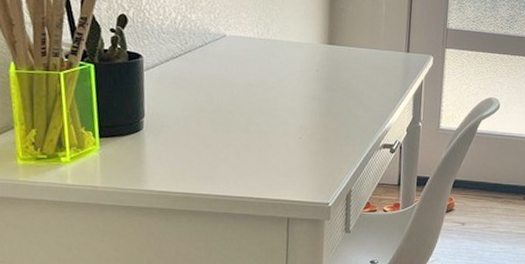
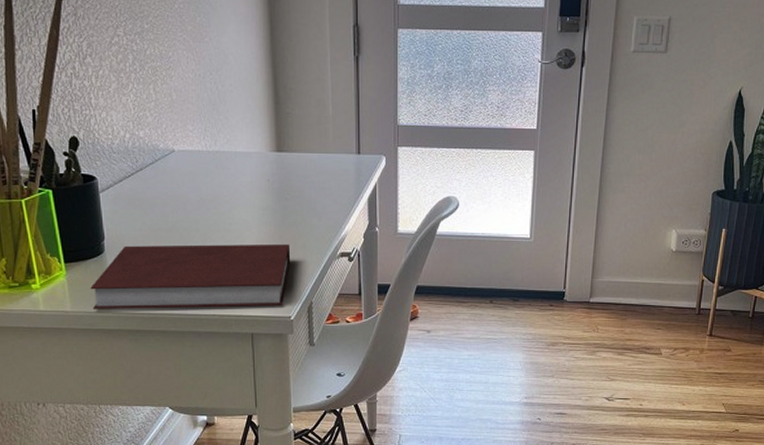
notebook: none [124,124,334,193] -> present [90,244,291,309]

